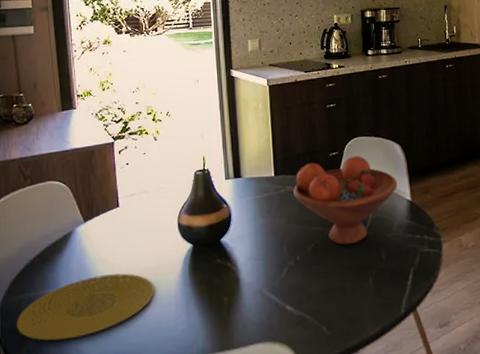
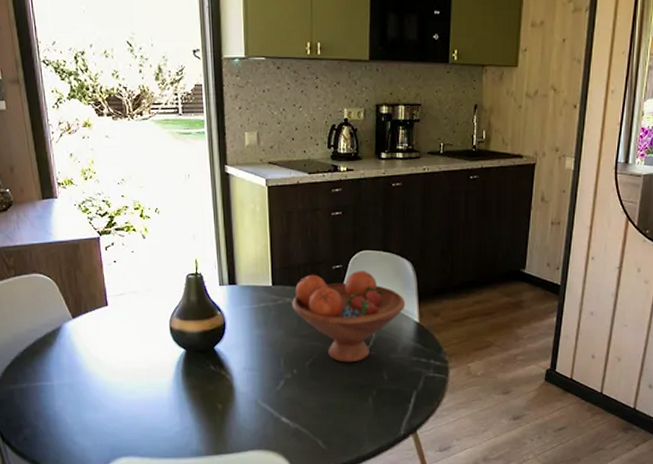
plate: present [16,273,155,341] -> none [10,372,148,431]

